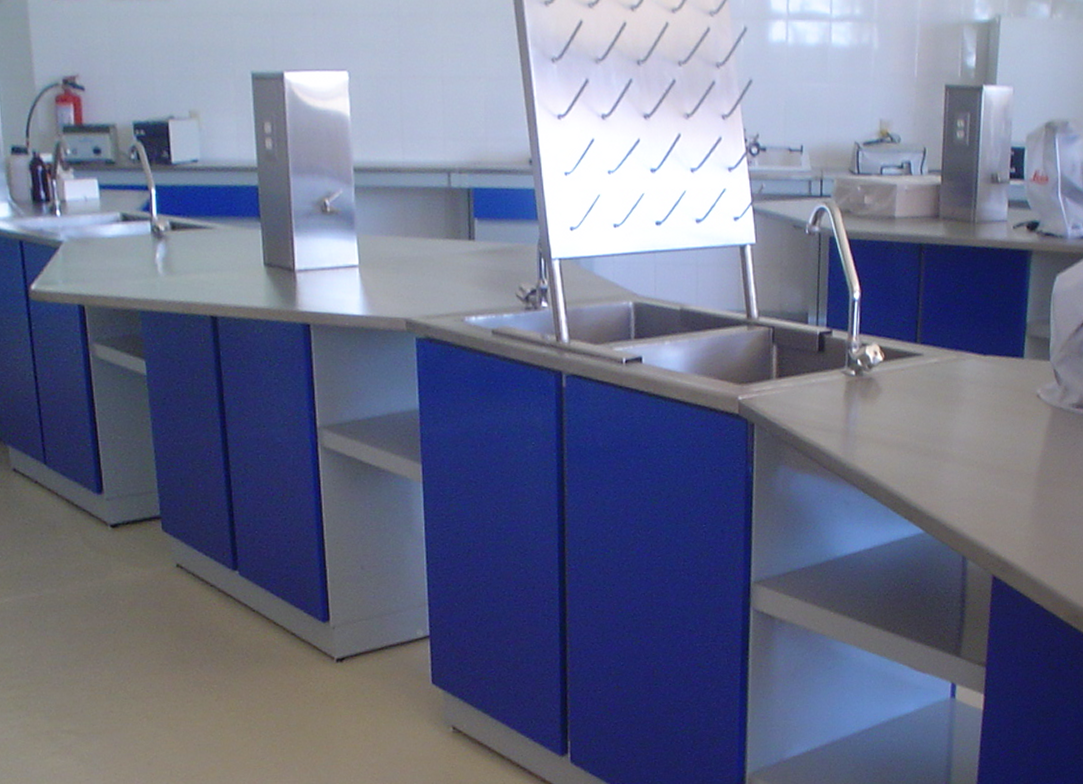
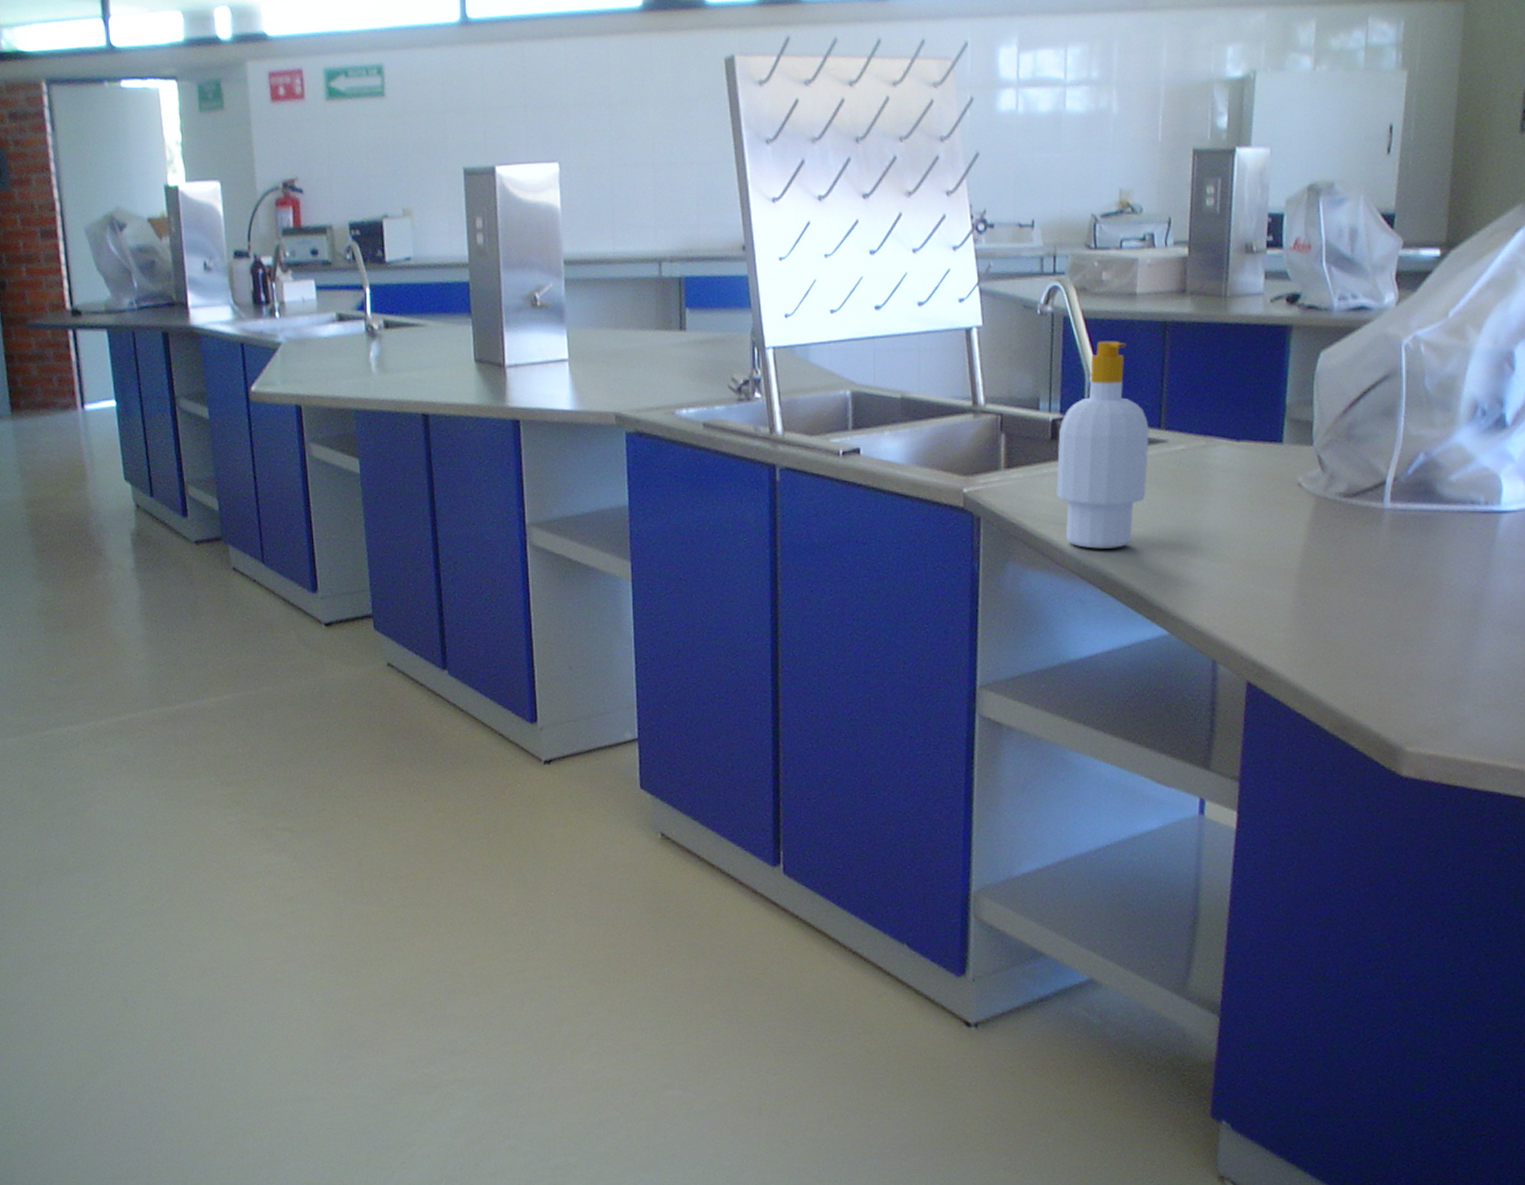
soap bottle: none [823,260,907,454] -> present [1056,340,1149,549]

